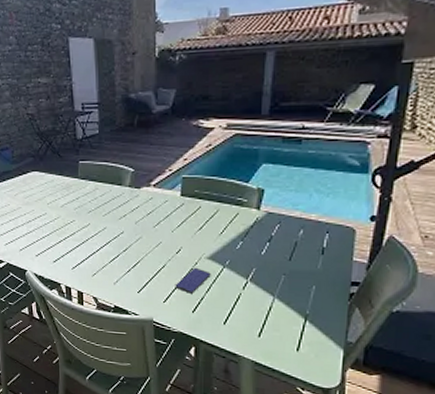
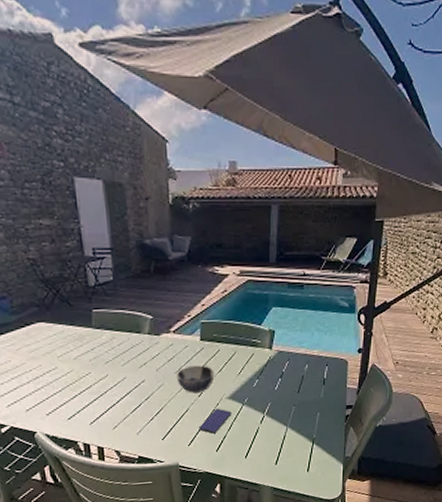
bowl: none [154,221,195,250] -> present [176,365,215,393]

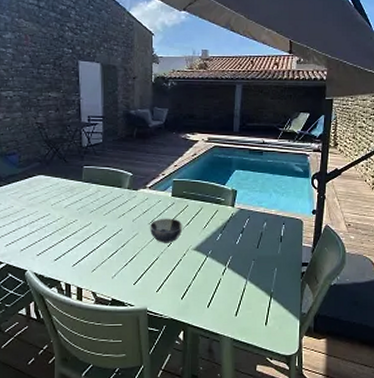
smartphone: present [198,408,232,434] -> none [166,258,197,282]

